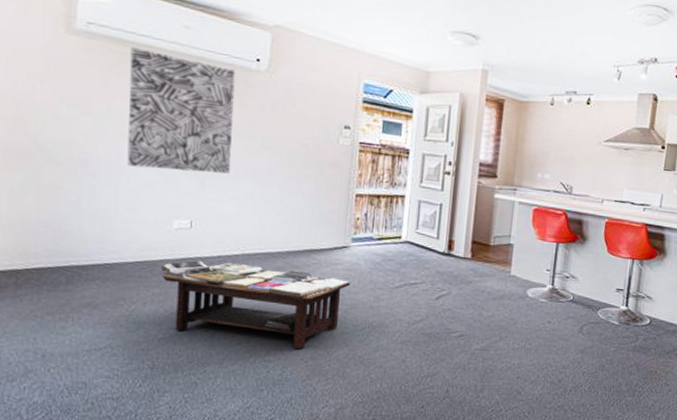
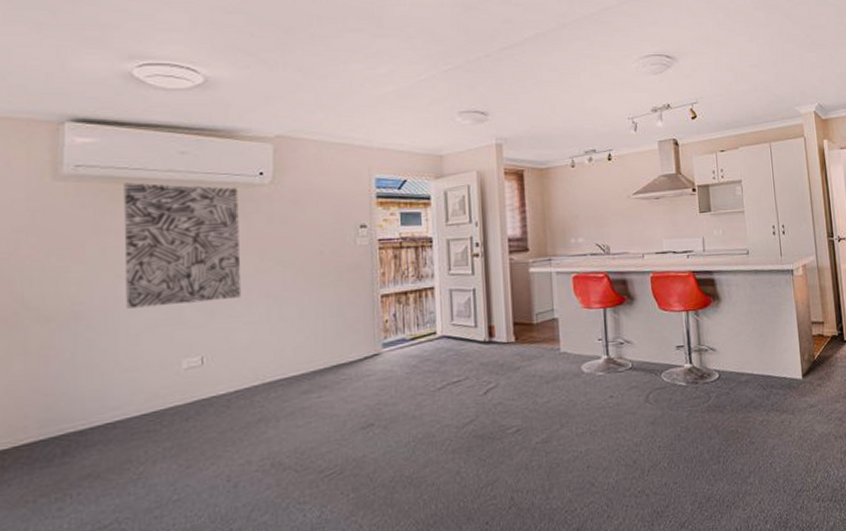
coffee table: present [161,260,351,349] -> none [172,390,387,487]

